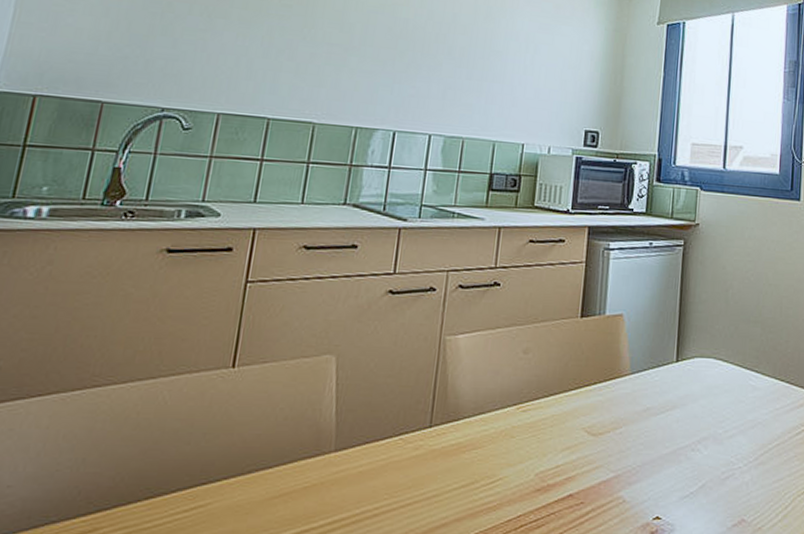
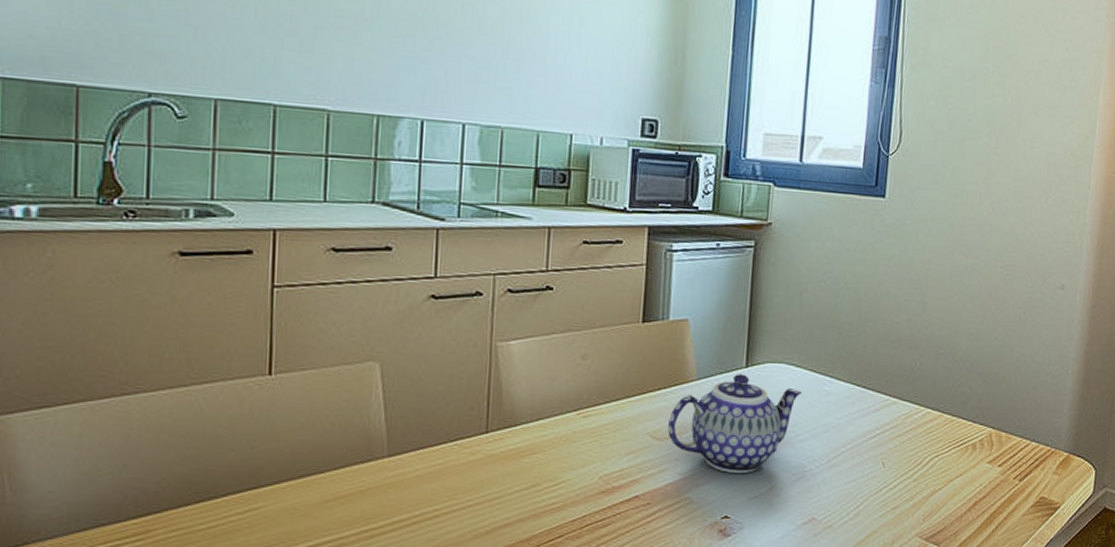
teapot: none [602,368,729,470] -> present [668,374,802,473]

